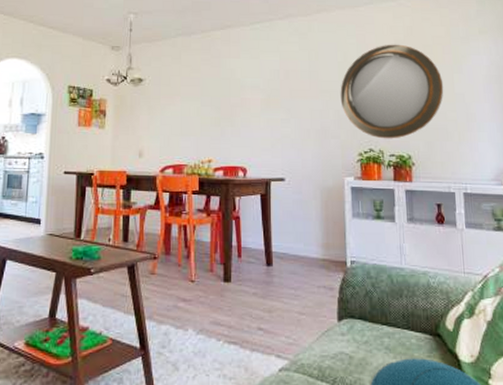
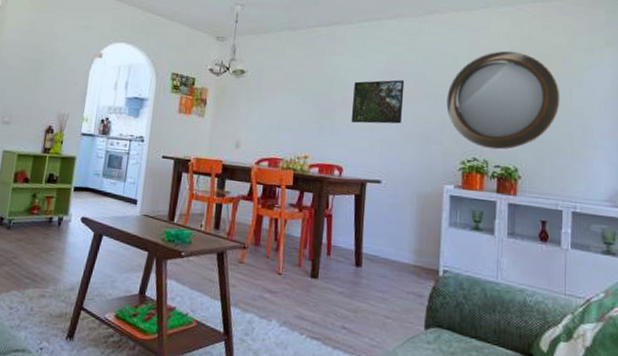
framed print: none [251,78,300,124] -> present [351,80,405,124]

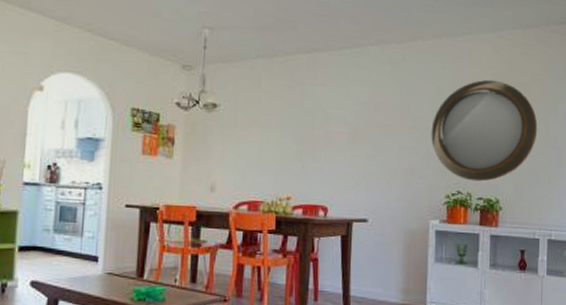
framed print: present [351,80,405,124] -> none [335,111,389,160]

